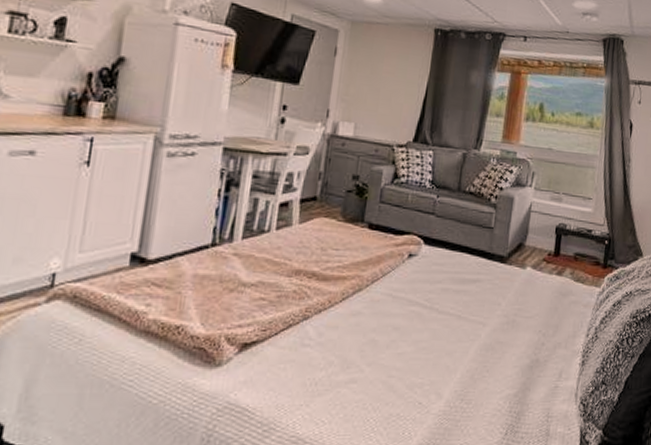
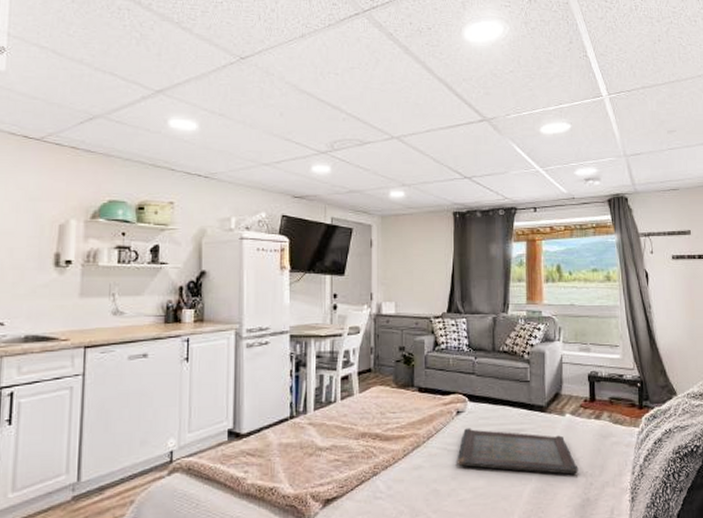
serving tray: none [401,273,532,333] -> present [457,428,579,475]

